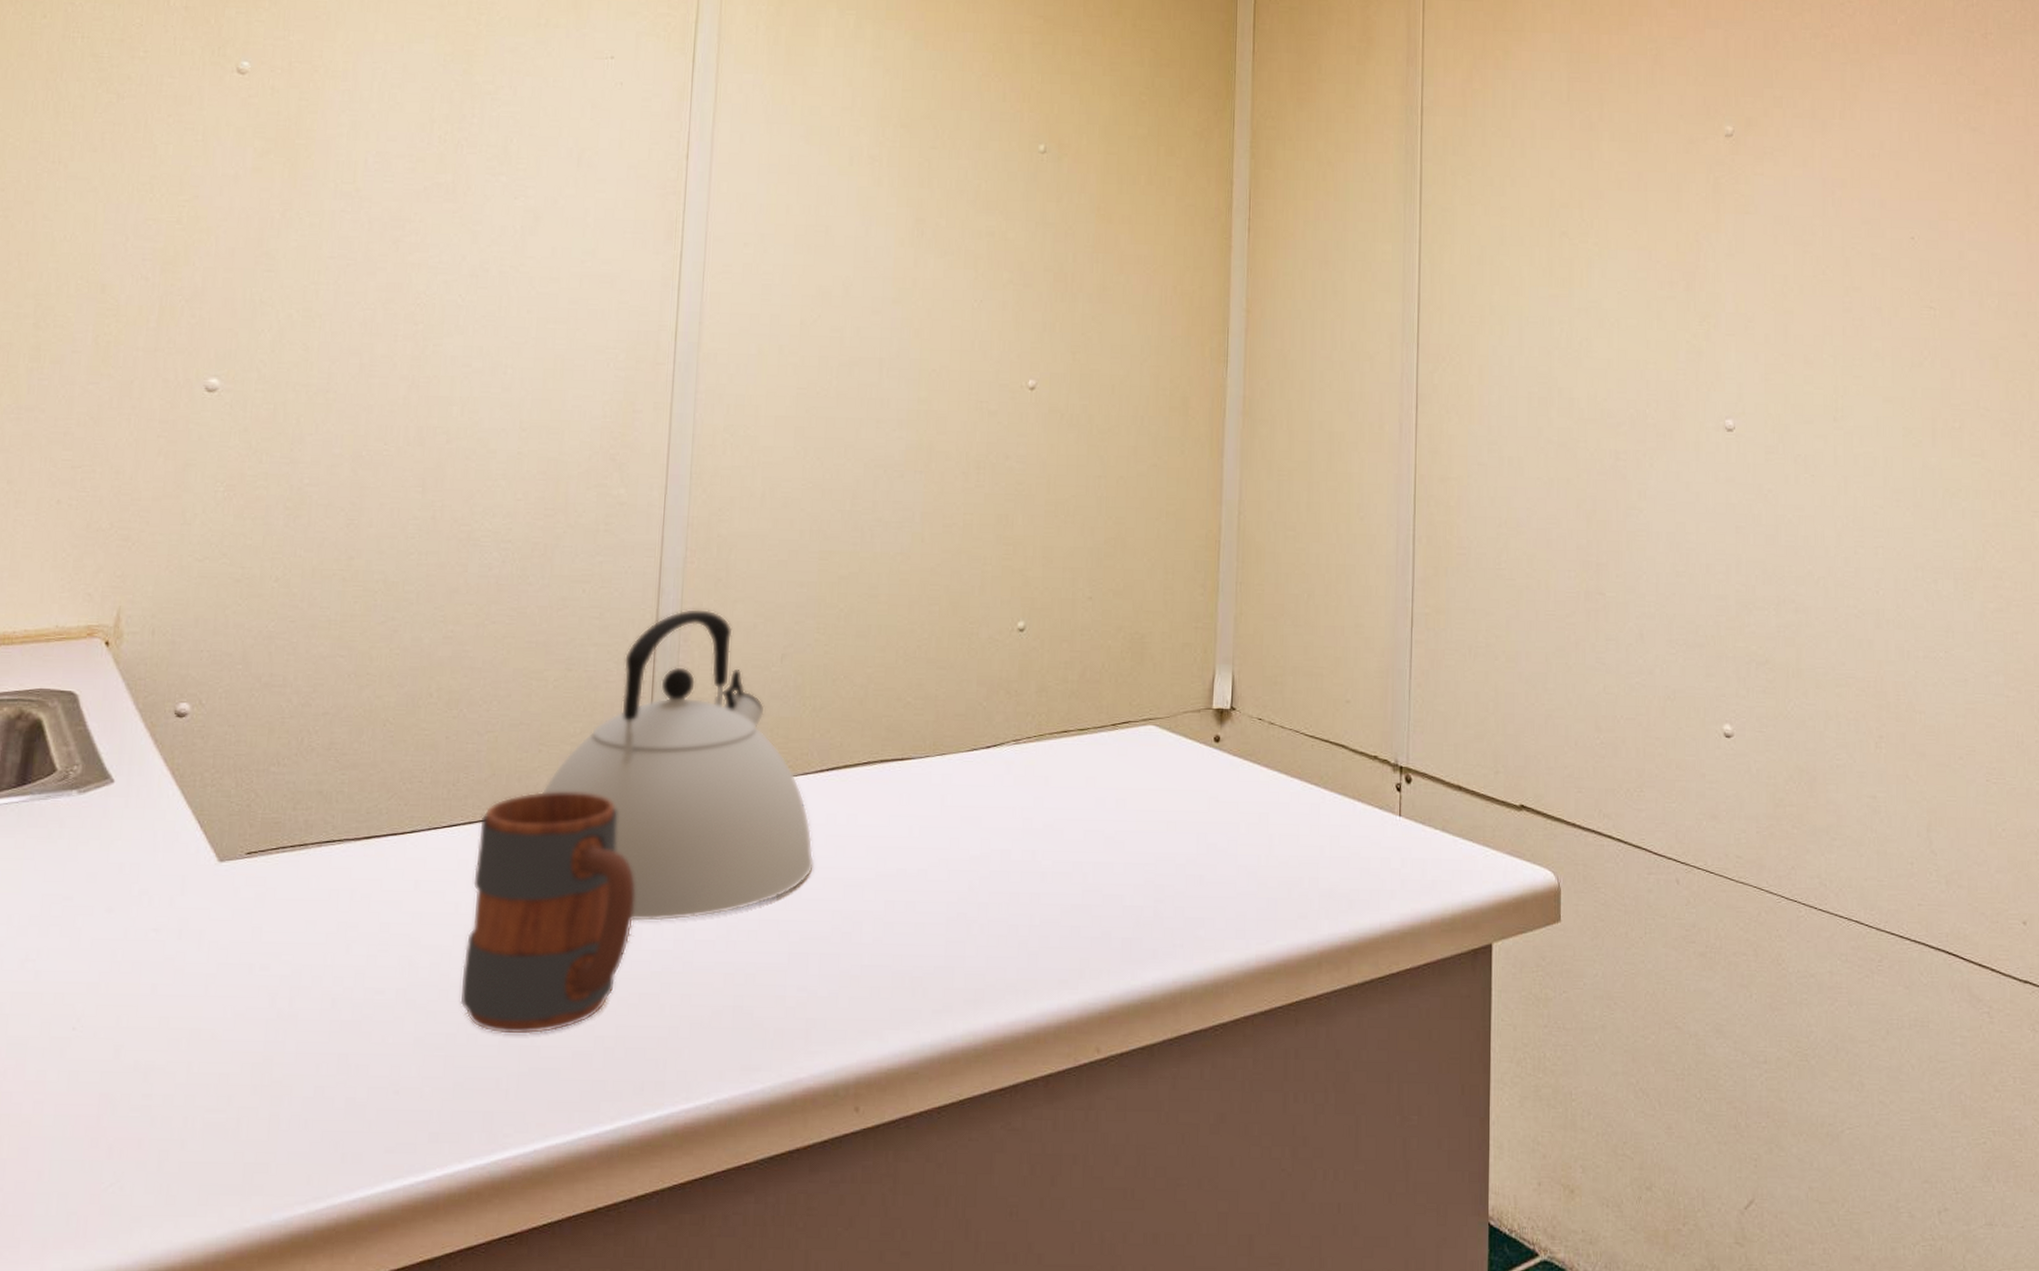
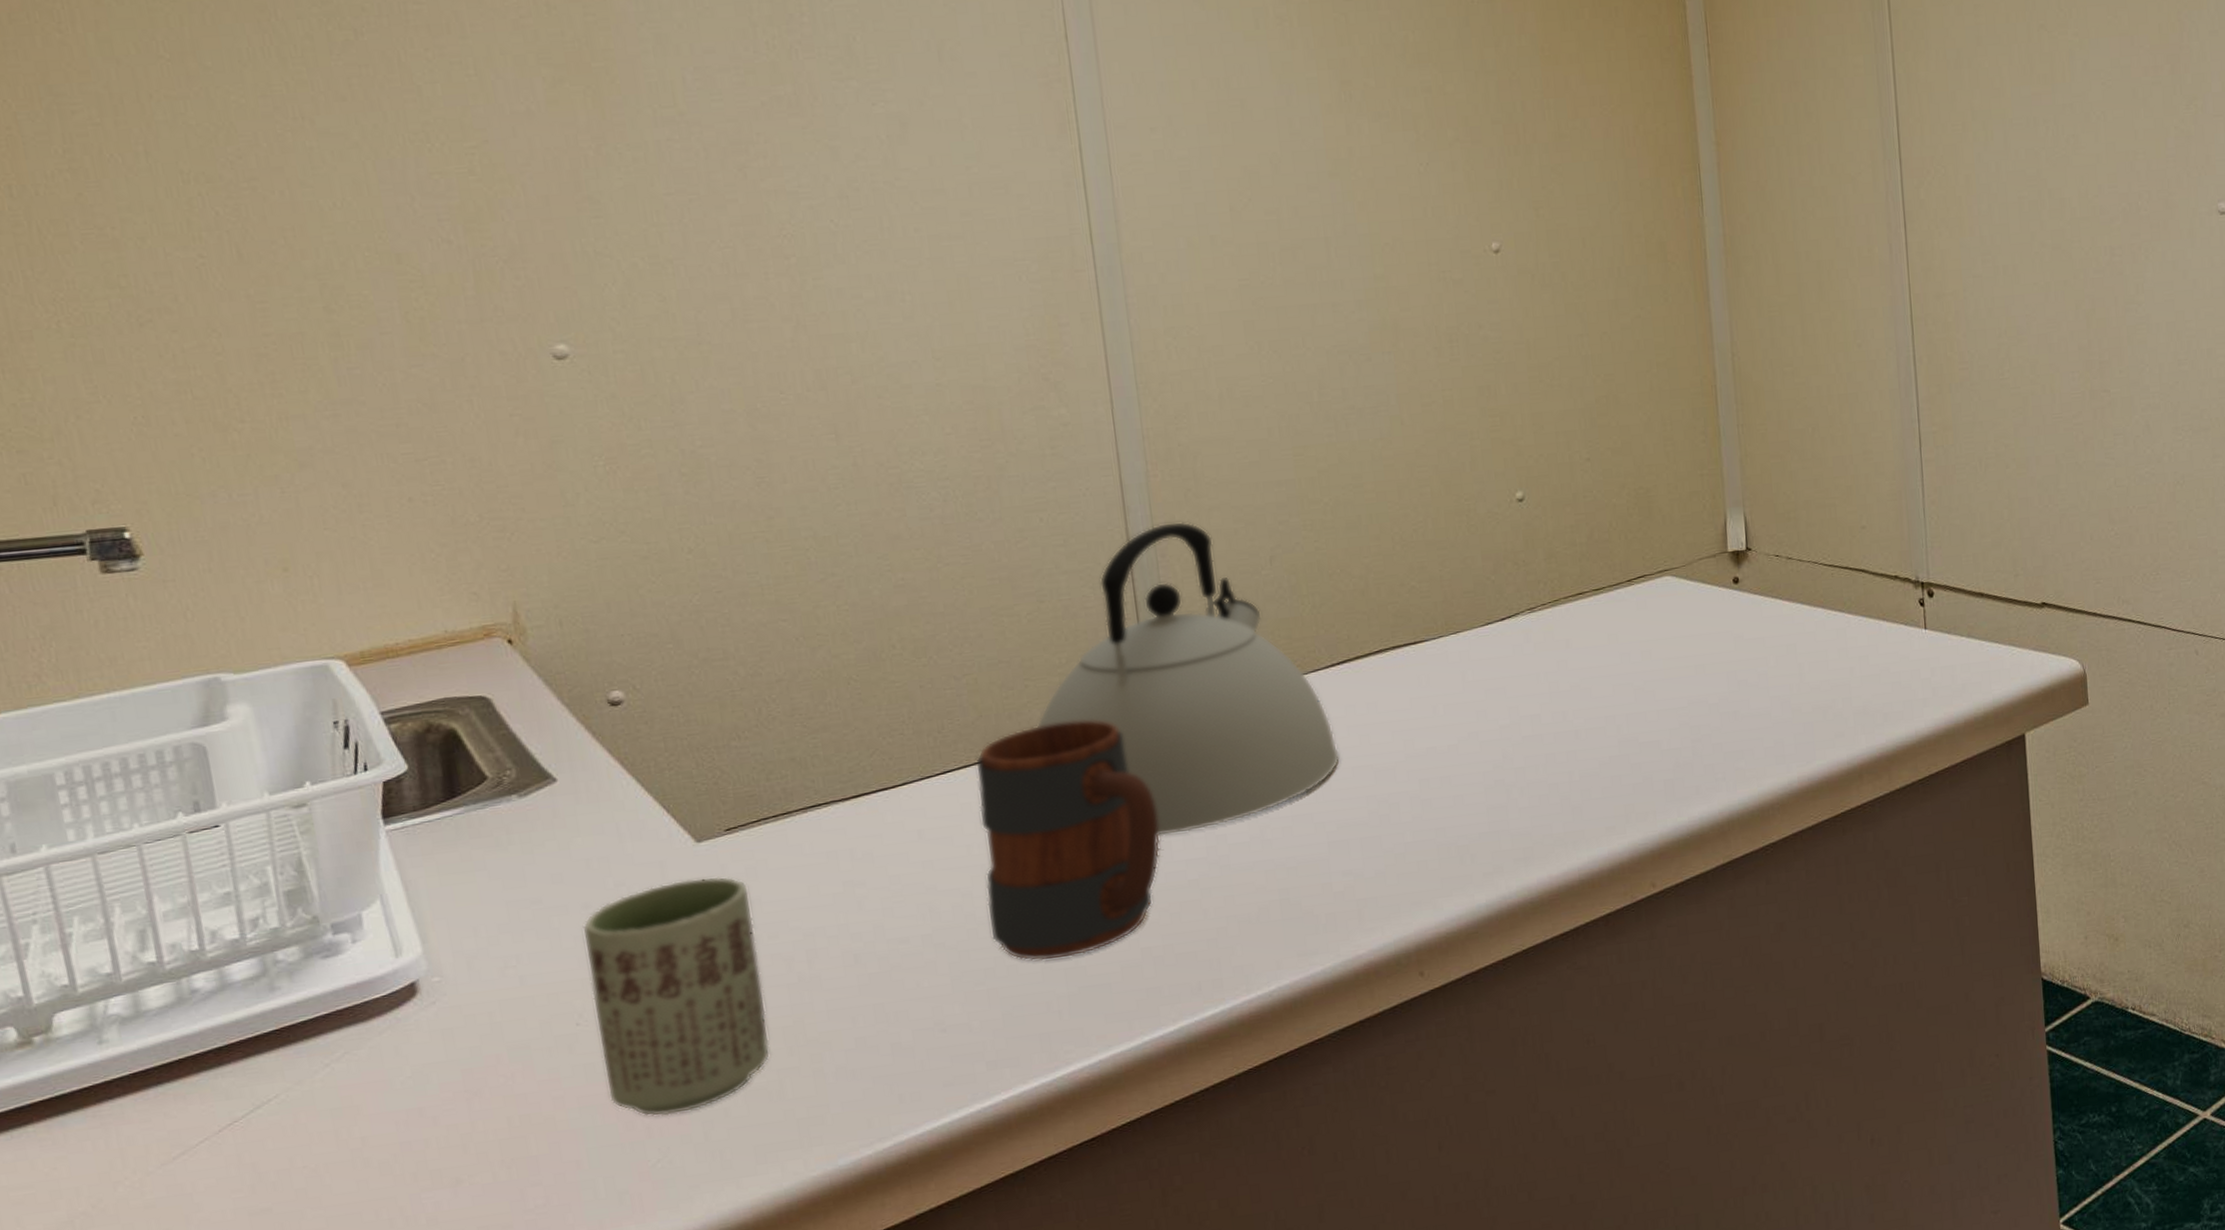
cup: none [83,897,254,1138] -> present [582,876,771,1117]

